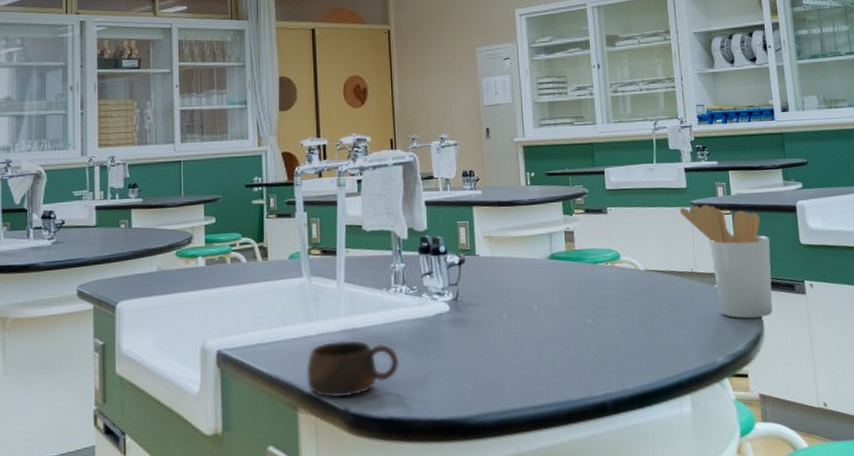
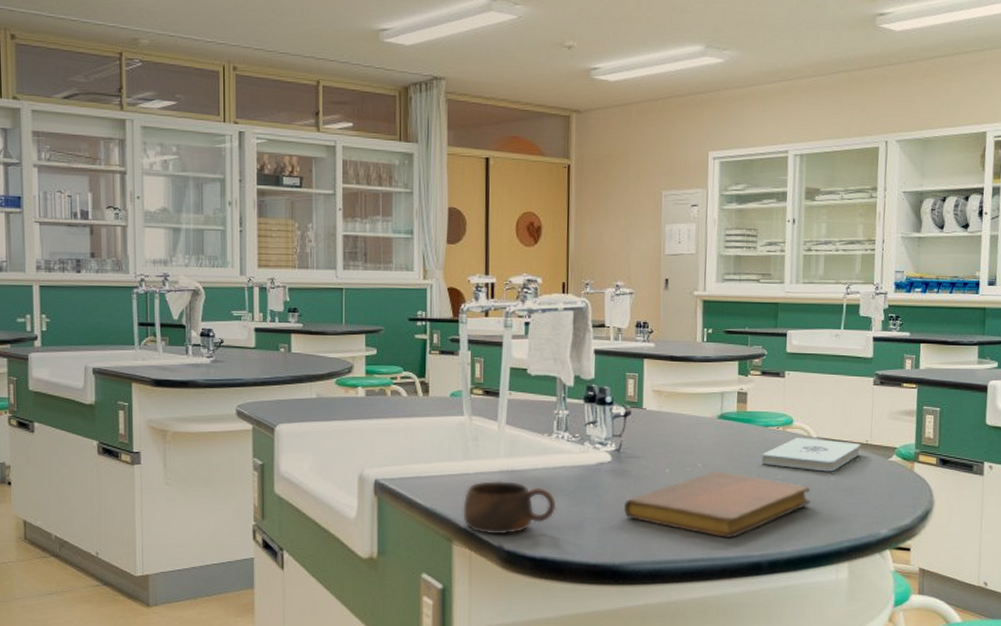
notebook: none [465,312,646,380] -> present [623,471,811,538]
notepad: none [593,271,688,304] -> present [760,438,861,472]
utensil holder: present [679,204,773,319] -> none [862,376,954,494]

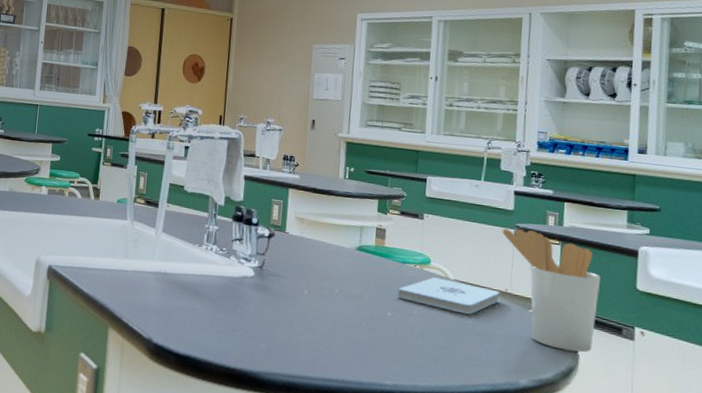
cup: present [463,480,557,535] -> none [119,278,202,330]
notebook: present [623,471,811,538] -> none [262,298,447,364]
utensil holder: none [862,376,954,494] -> present [502,228,600,353]

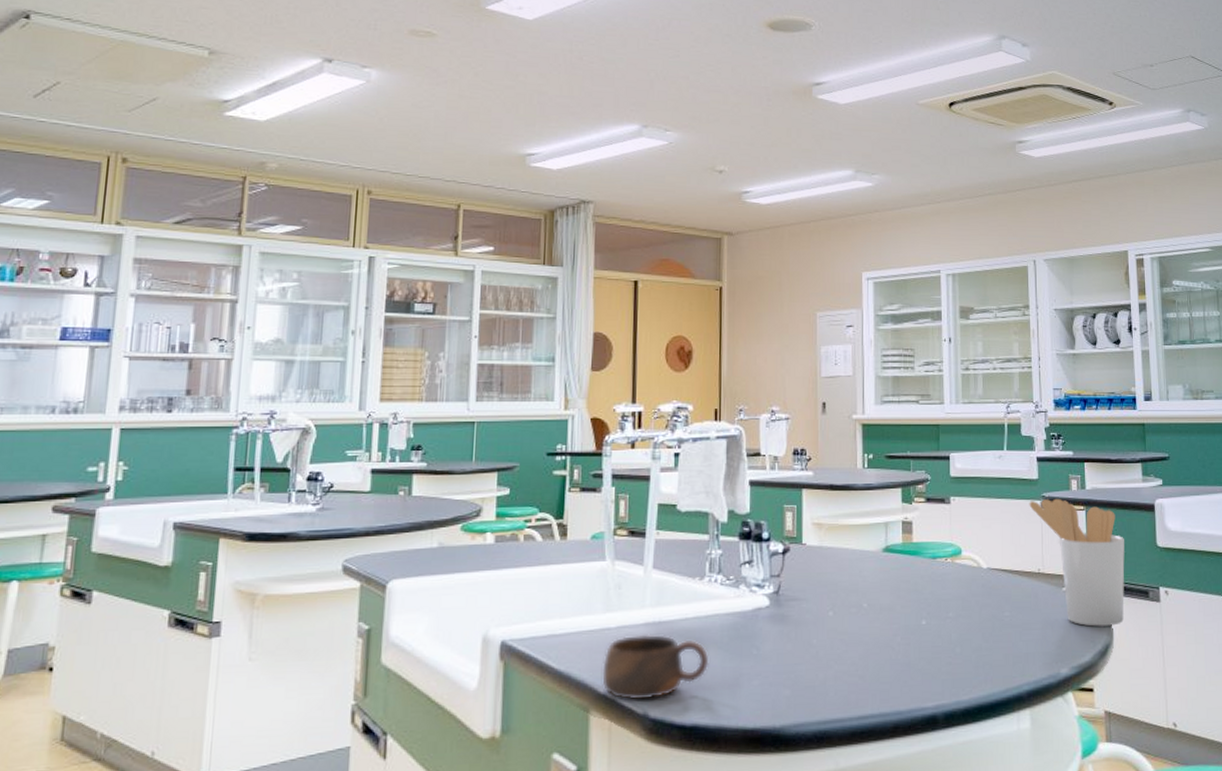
cup: none [119,278,202,330] -> present [602,634,709,701]
notepad: present [397,277,500,315] -> none [930,569,1034,606]

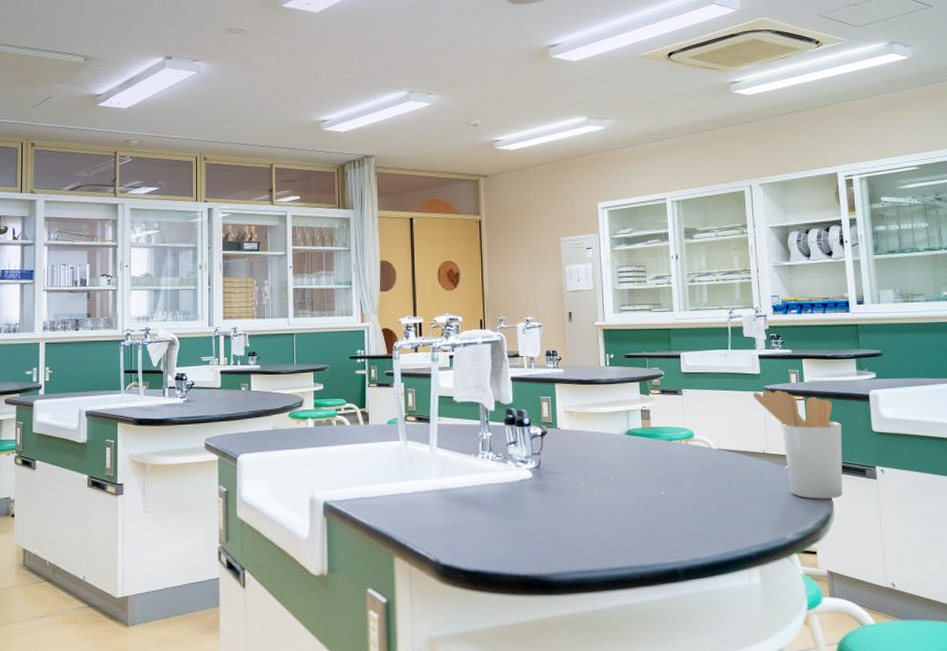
cup: present [602,634,709,701] -> none [402,498,486,550]

